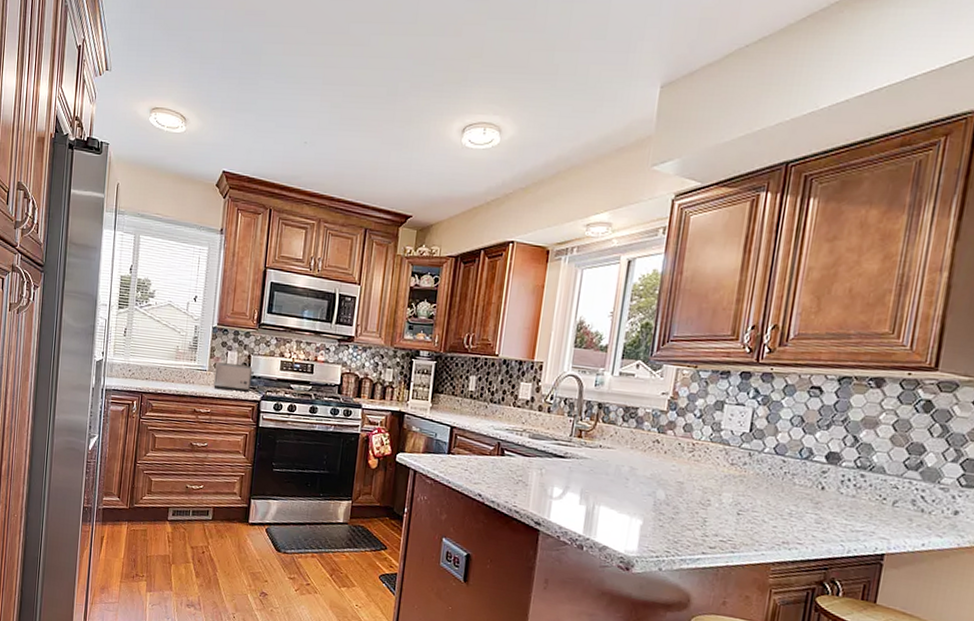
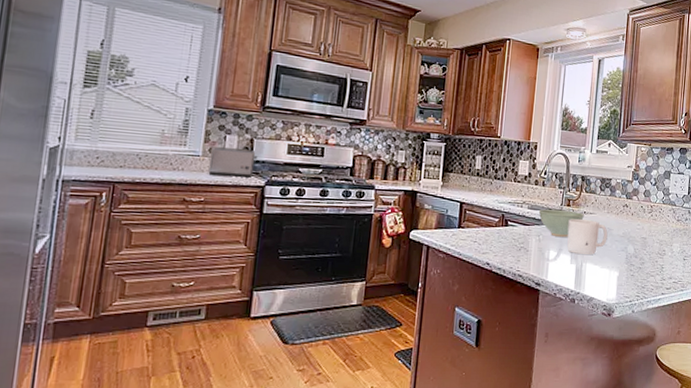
bowl: none [541,439,601,474] -> present [538,209,585,238]
mug: none [575,452,630,497] -> present [566,219,608,255]

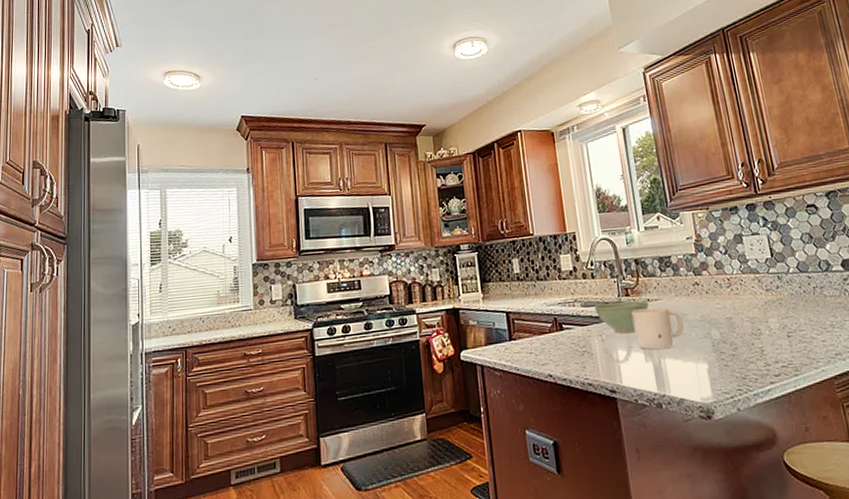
toaster: present [207,146,257,178] -> none [260,294,301,327]

